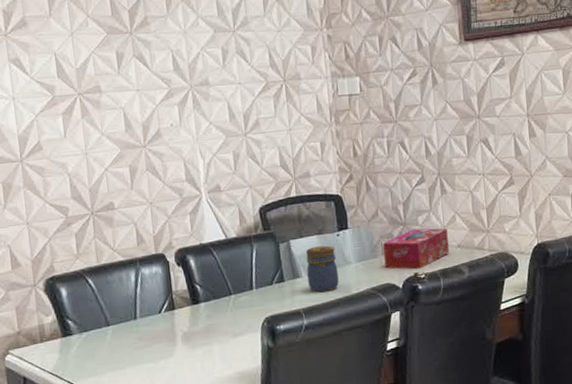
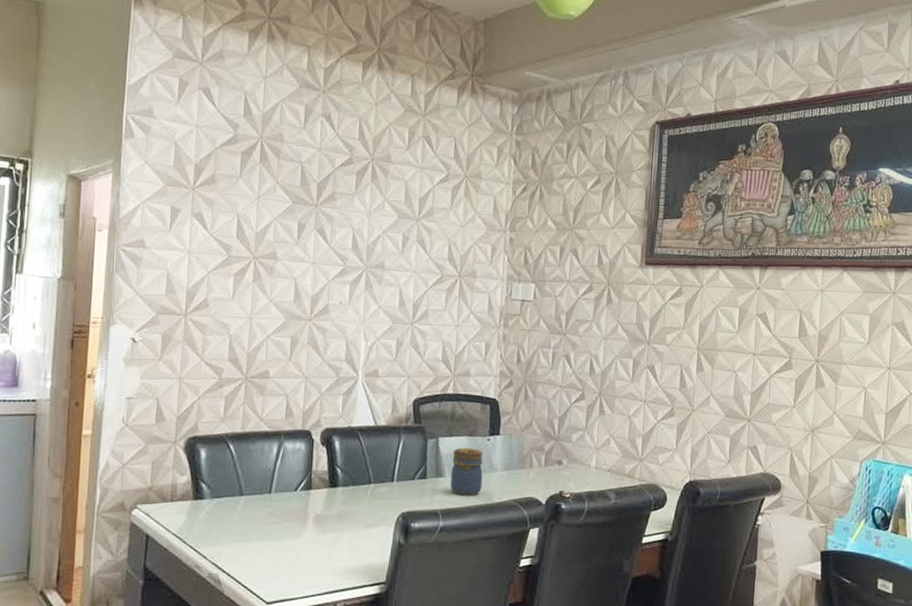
tissue box: present [382,228,449,269] -> none [530,445,600,487]

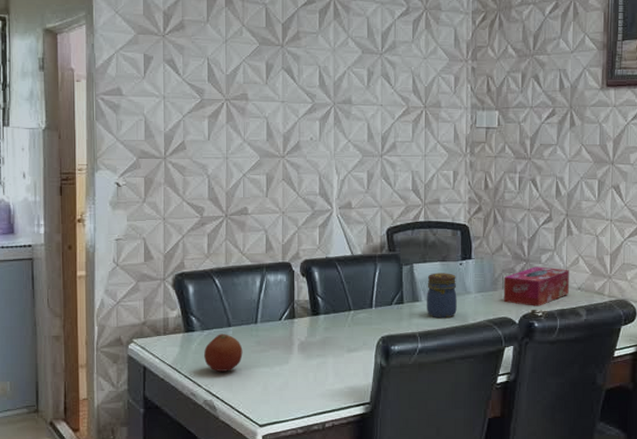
fruit: none [212,503,254,543] -> present [204,334,243,372]
tissue box: none [530,445,600,487] -> present [503,266,569,306]

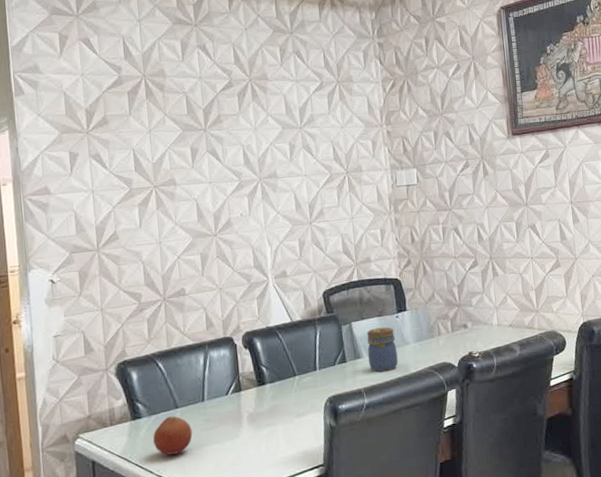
tissue box: present [503,266,569,306] -> none [439,308,501,349]

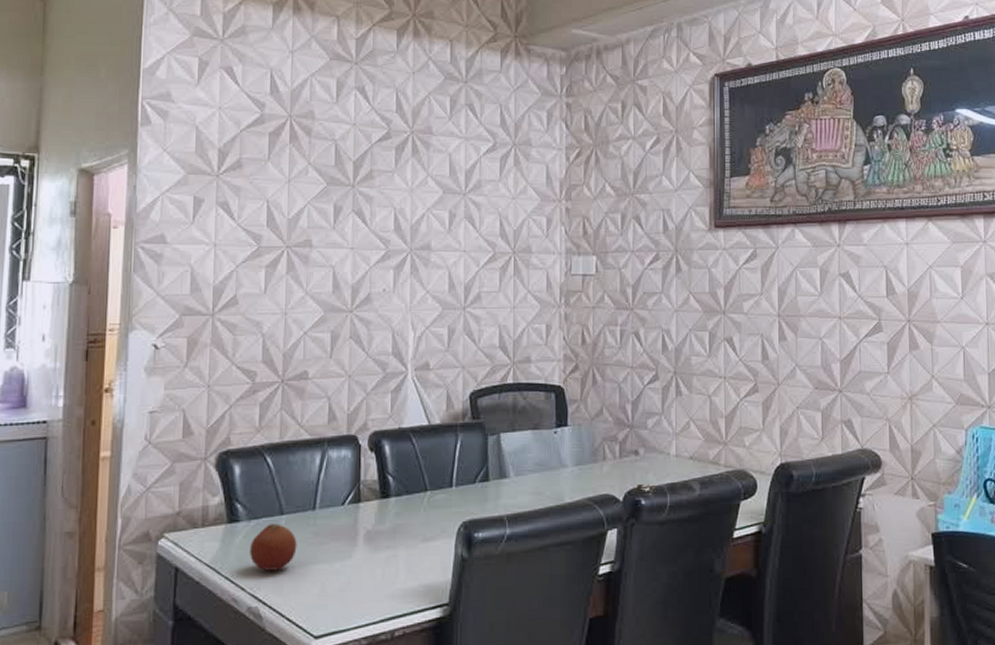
jar: present [367,327,398,372] -> none [516,443,551,498]

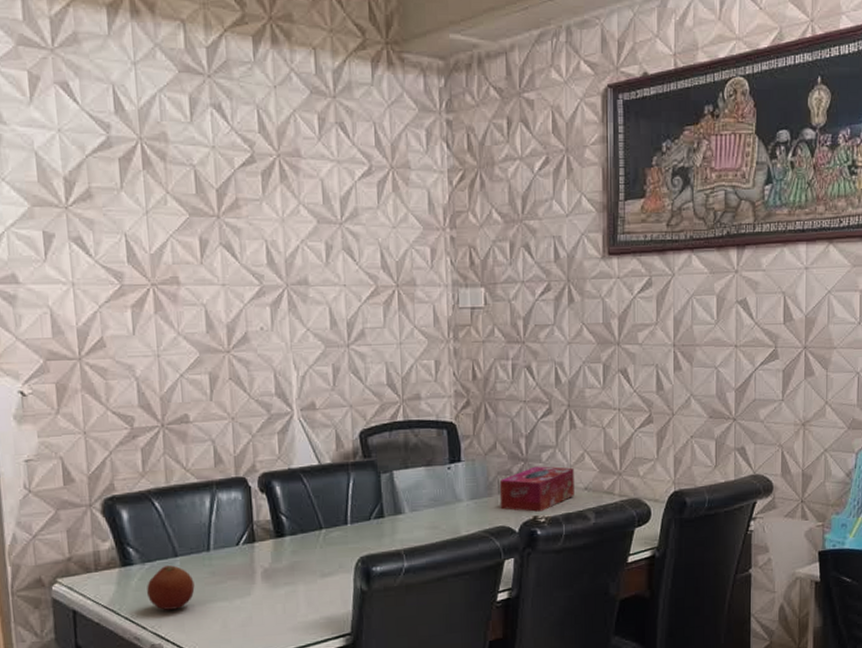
tissue box: none [604,433,680,480] -> present [499,466,574,512]

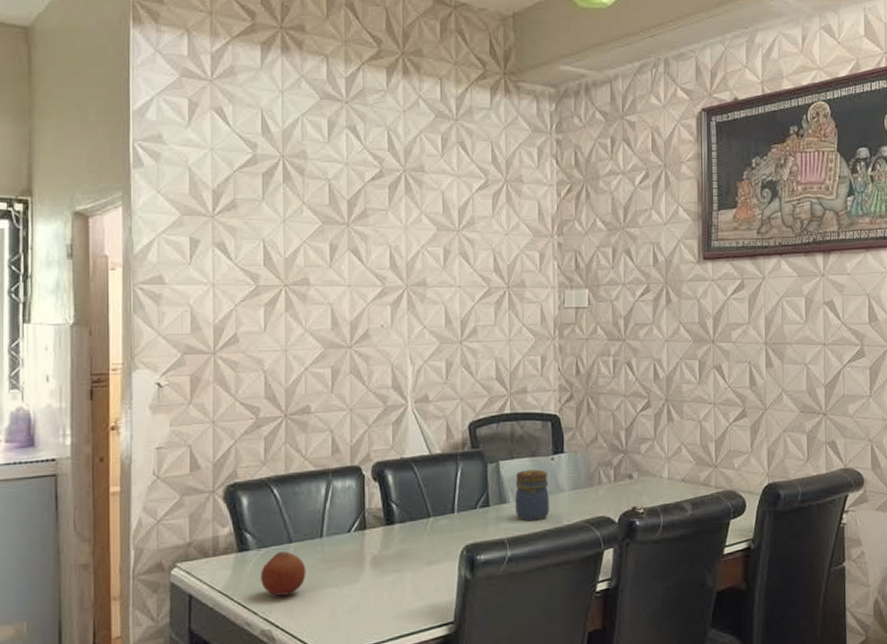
jar: none [410,479,447,532] -> present [515,469,549,521]
tissue box: present [499,466,574,512] -> none [600,458,672,503]

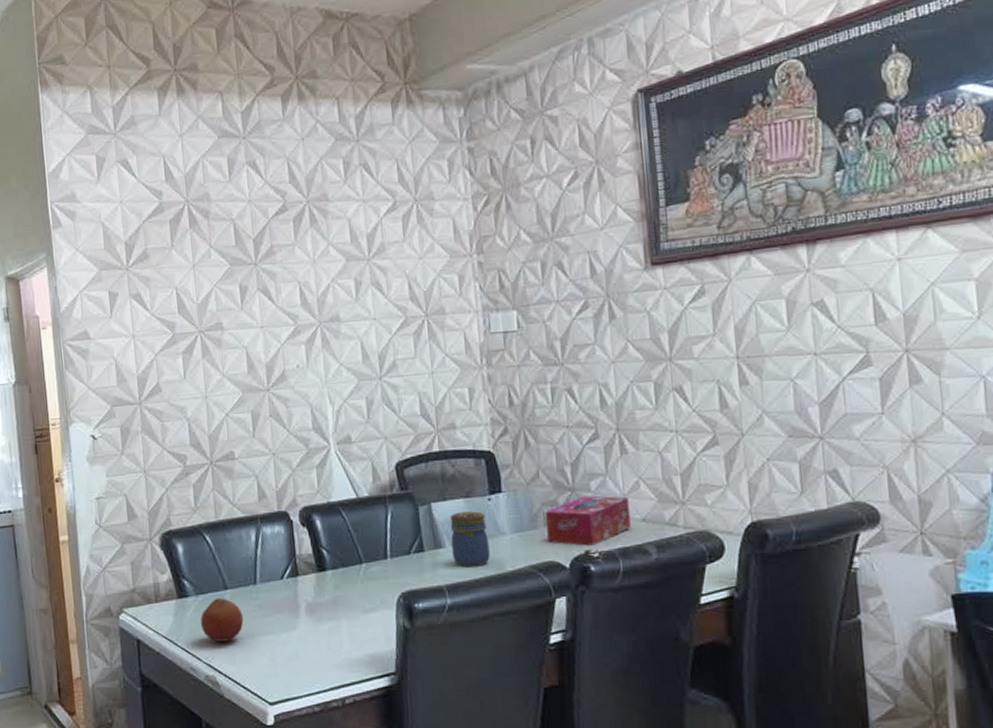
tissue box: none [600,458,672,503] -> present [544,495,631,546]

